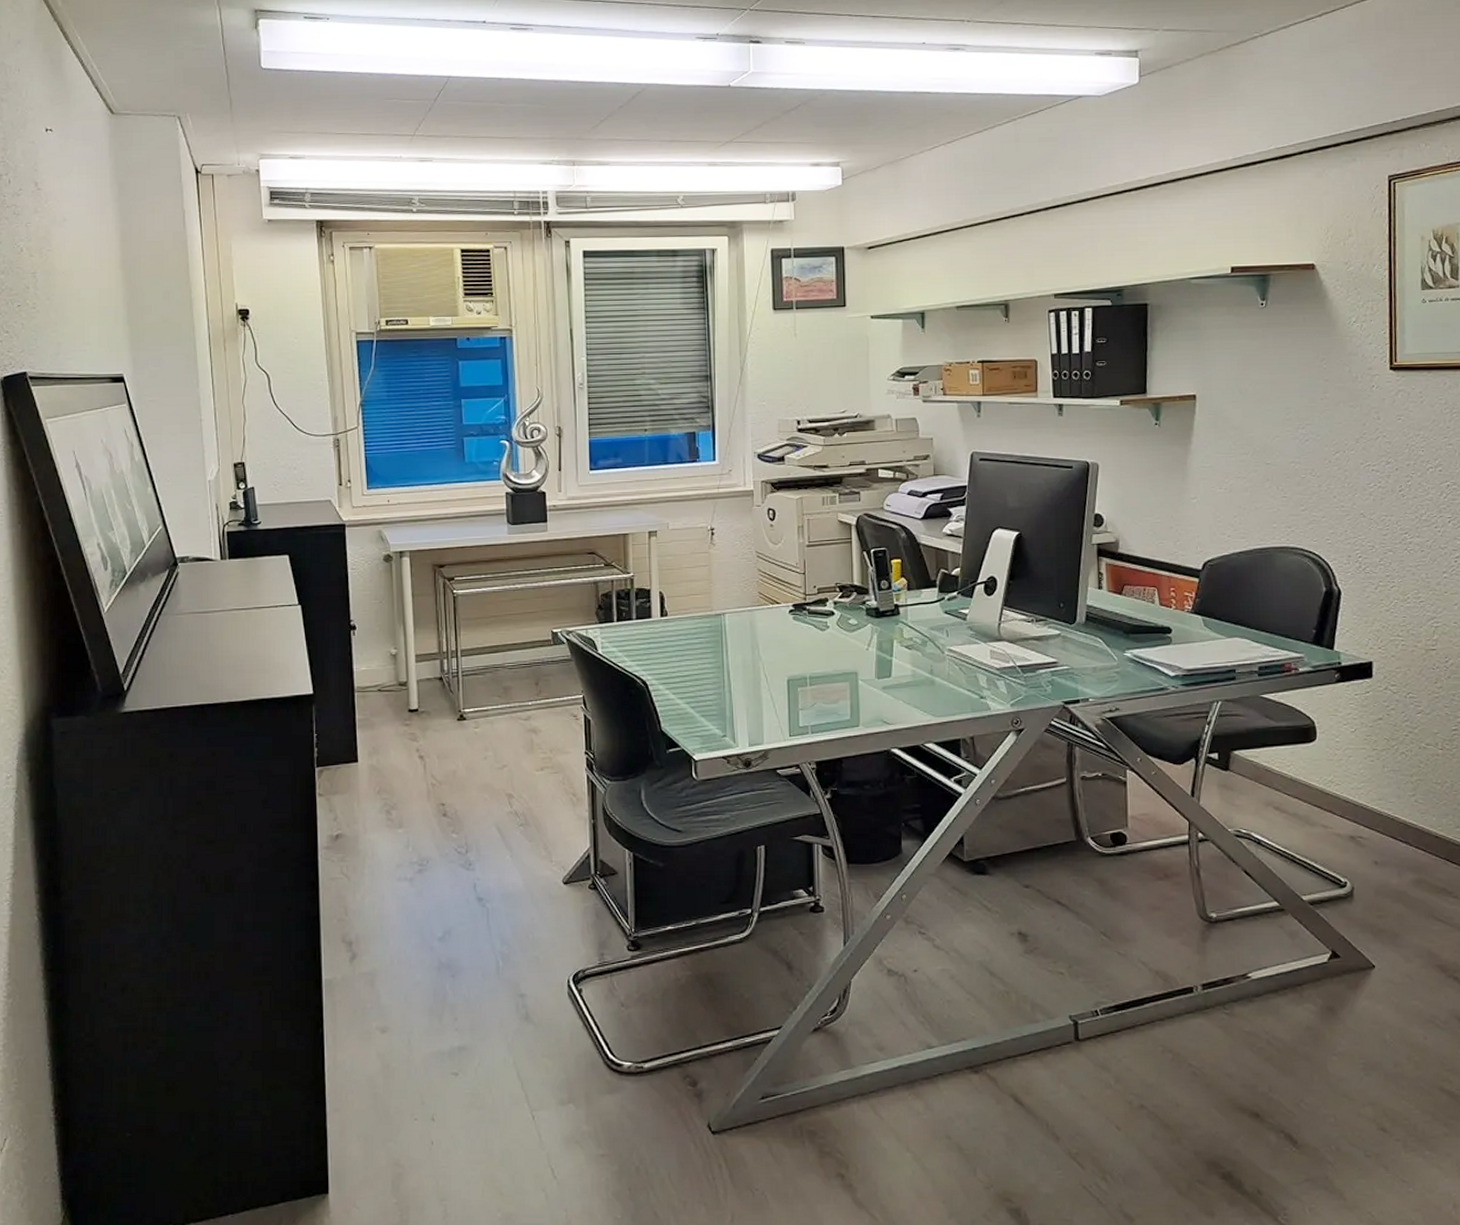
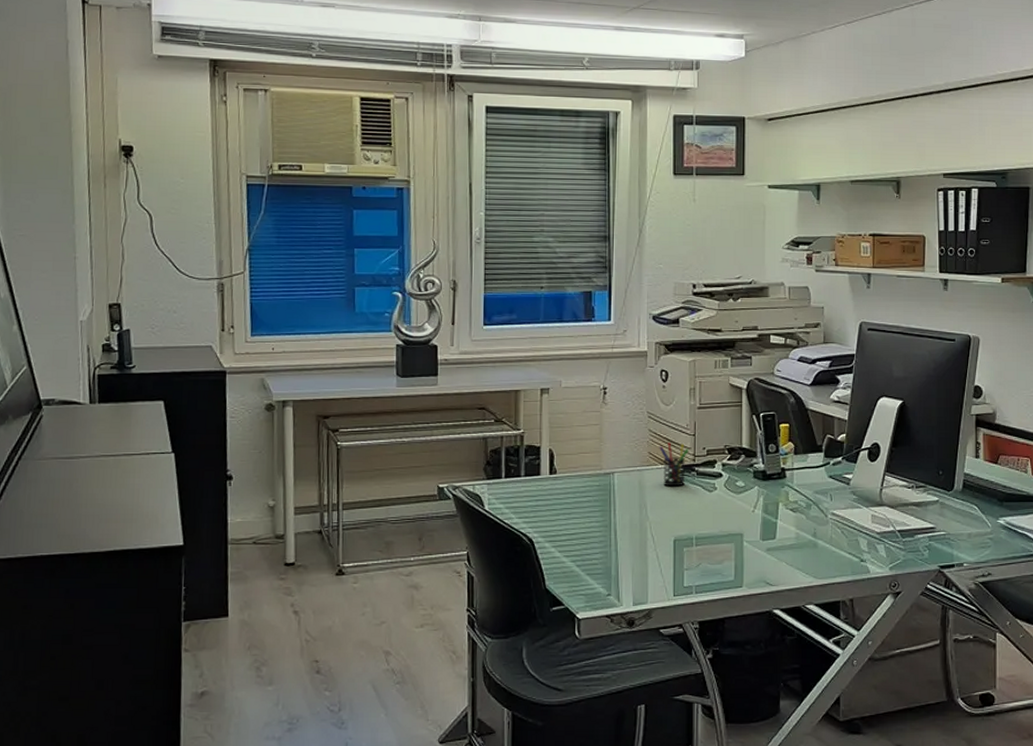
pen holder: none [769,581,799,626] -> present [659,442,689,487]

